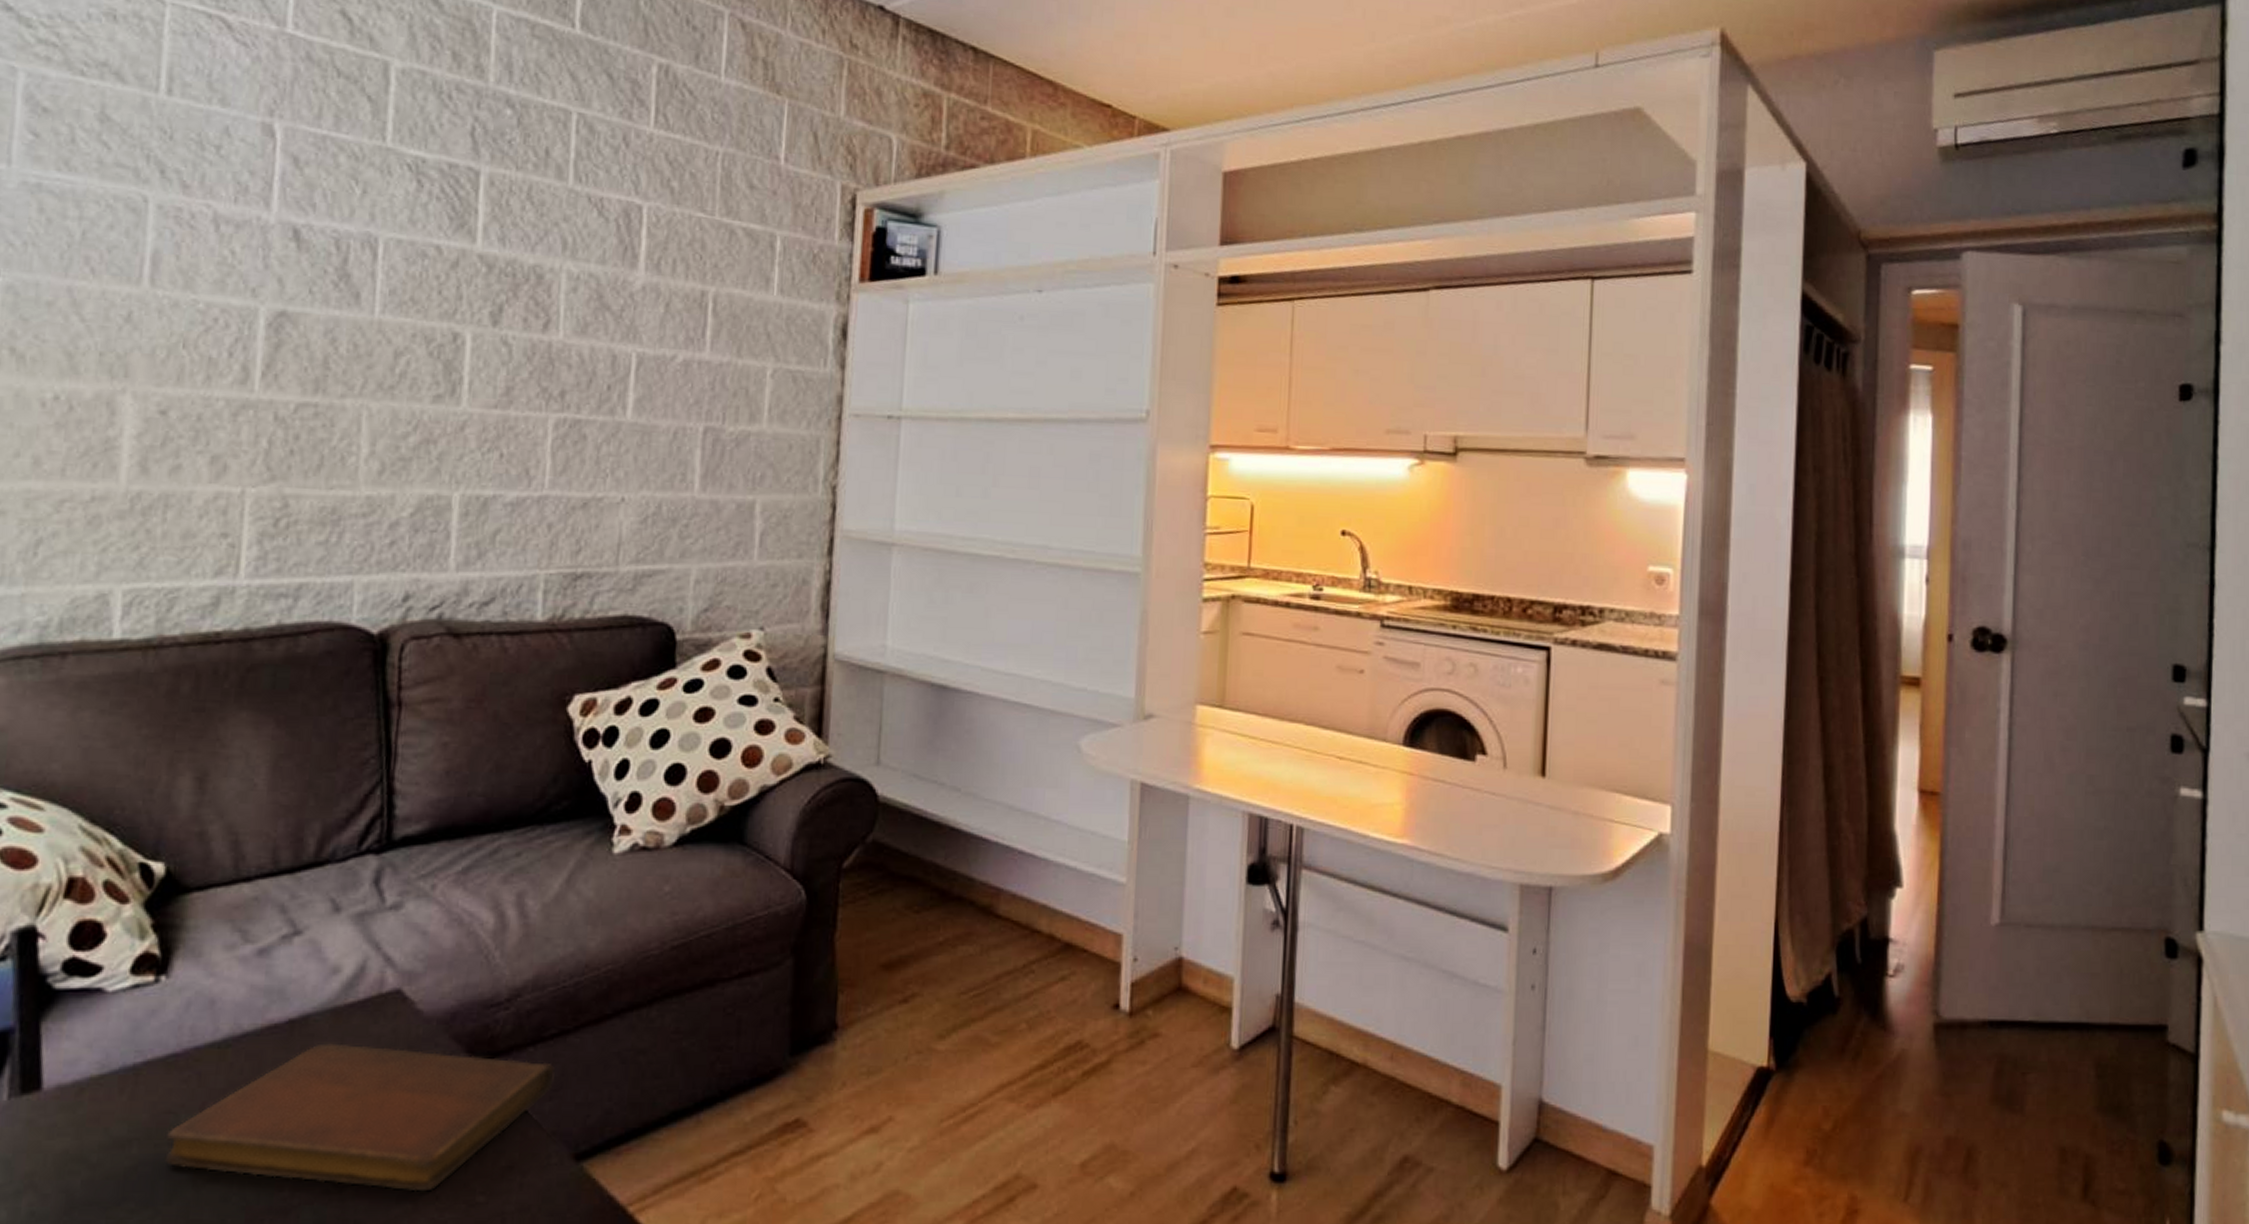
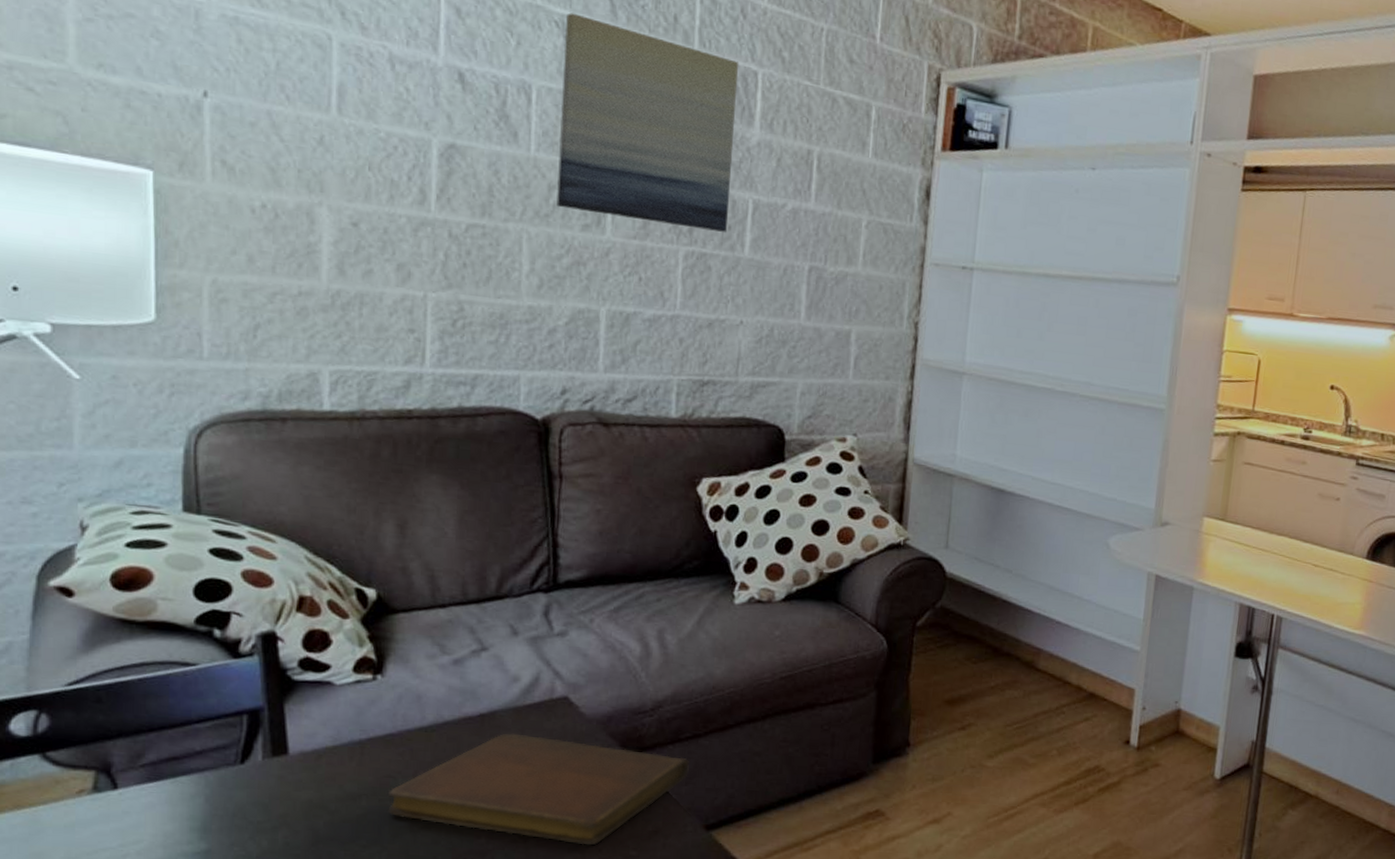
wall art: none [403,154,621,393] -> present [556,12,739,232]

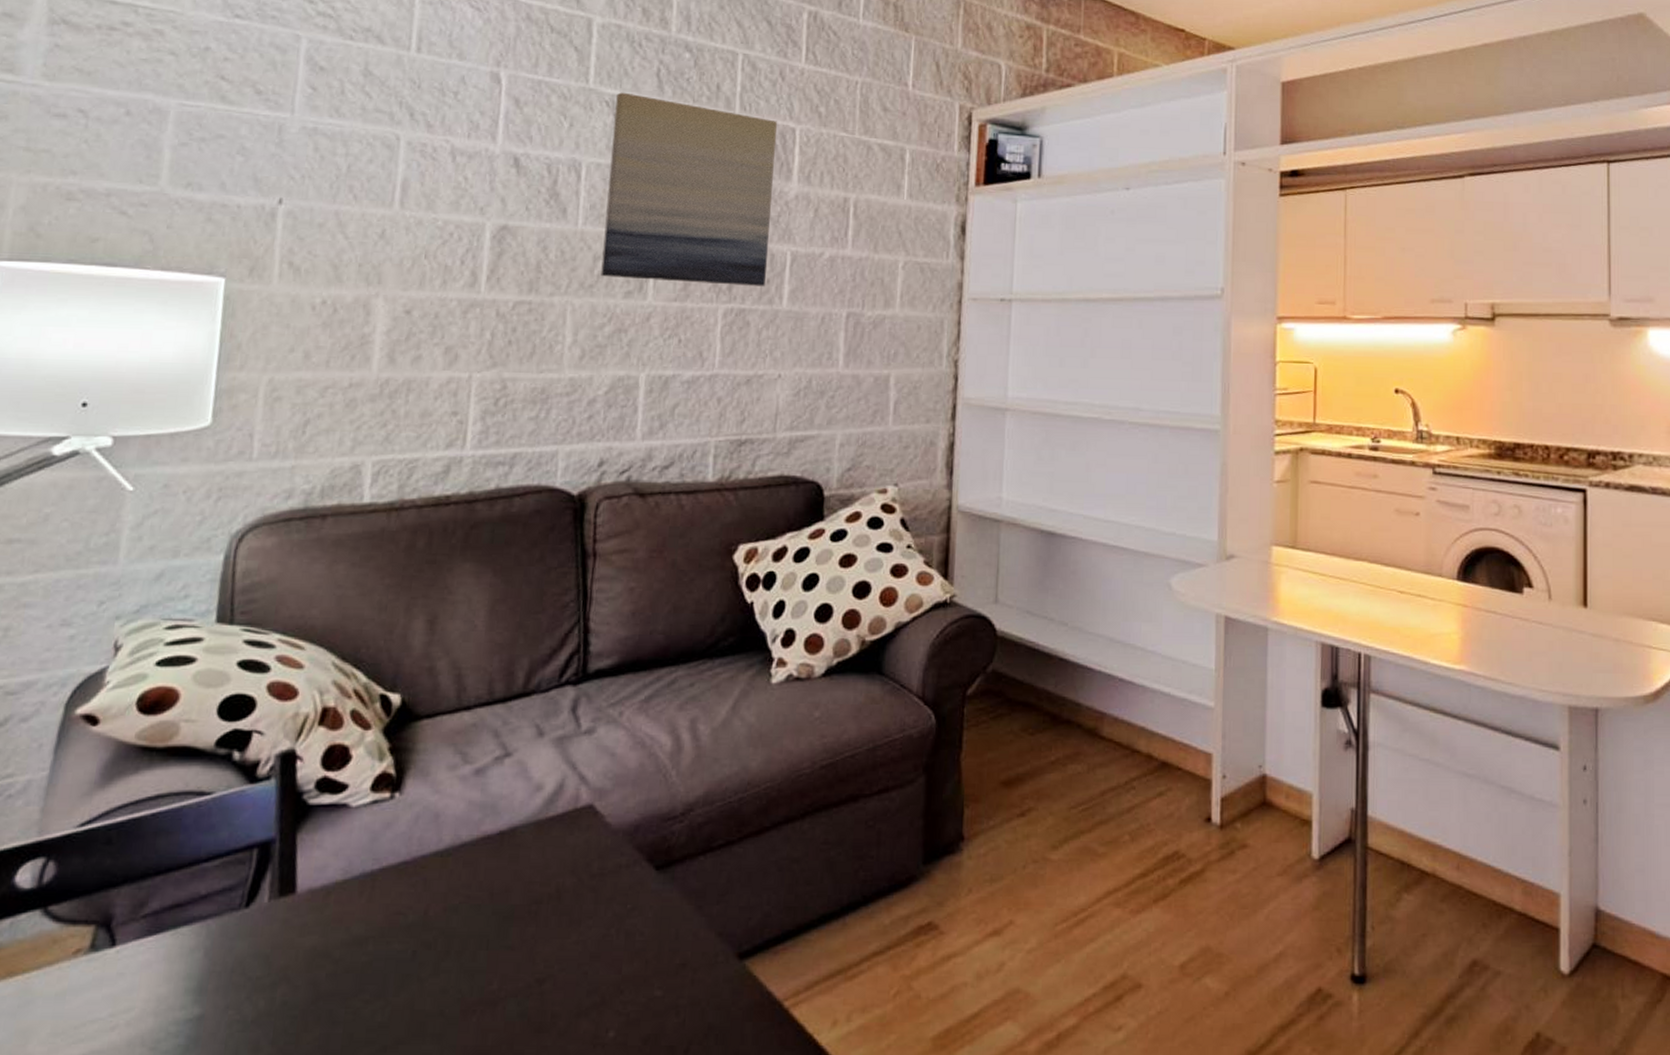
notebook: present [388,733,689,846] -> none [395,852,722,986]

